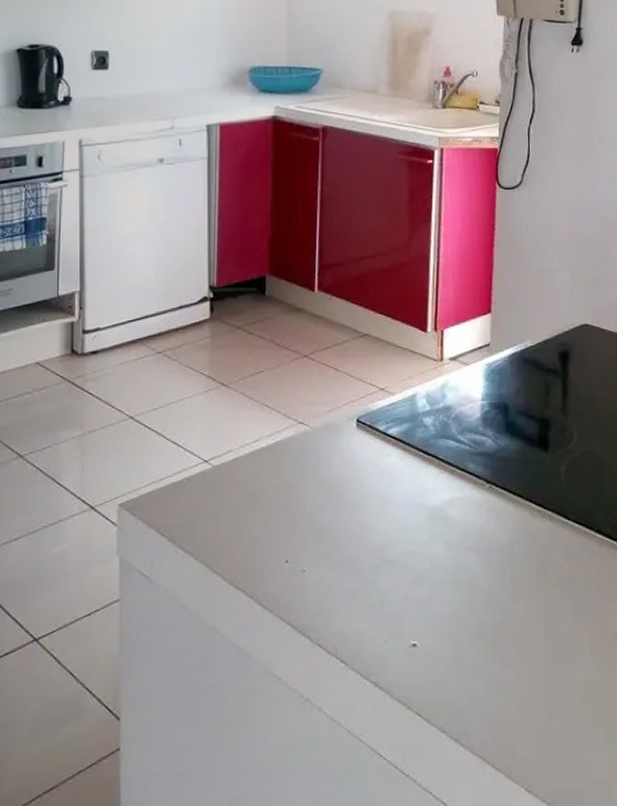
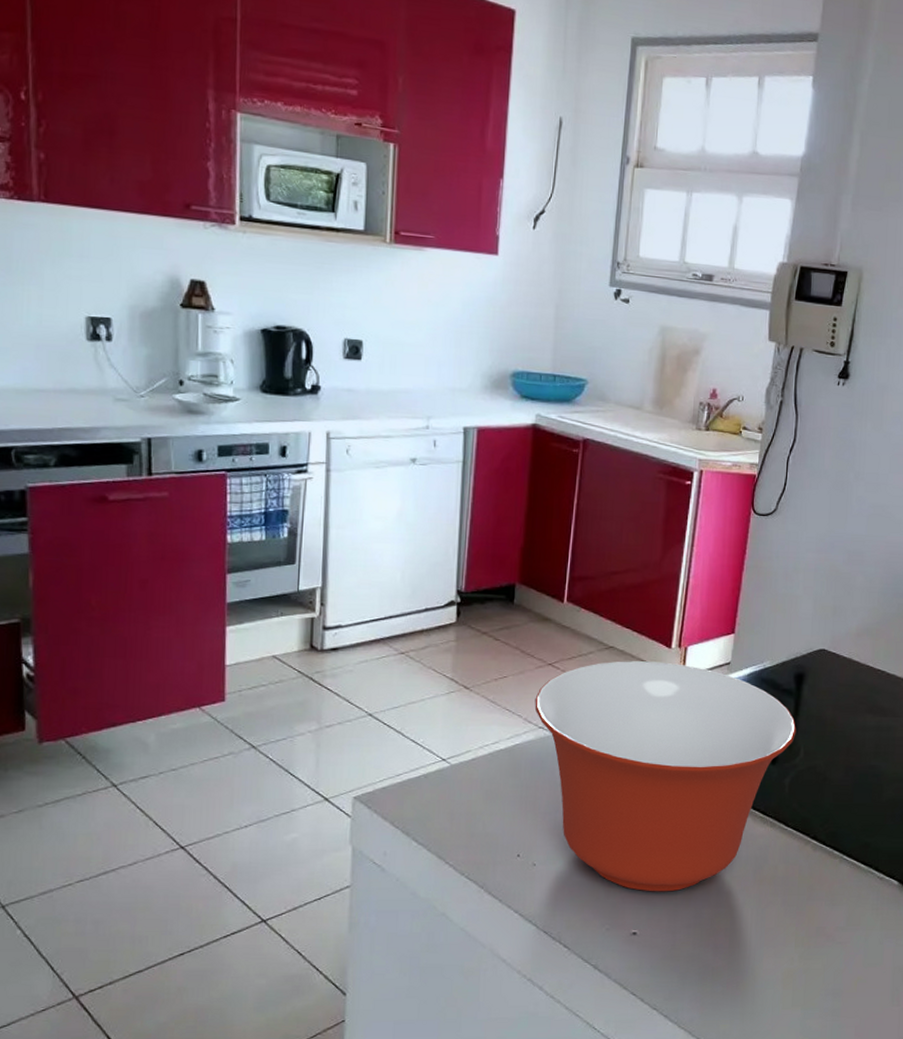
mixing bowl: none [293,347,567,598] -> present [534,661,797,892]

